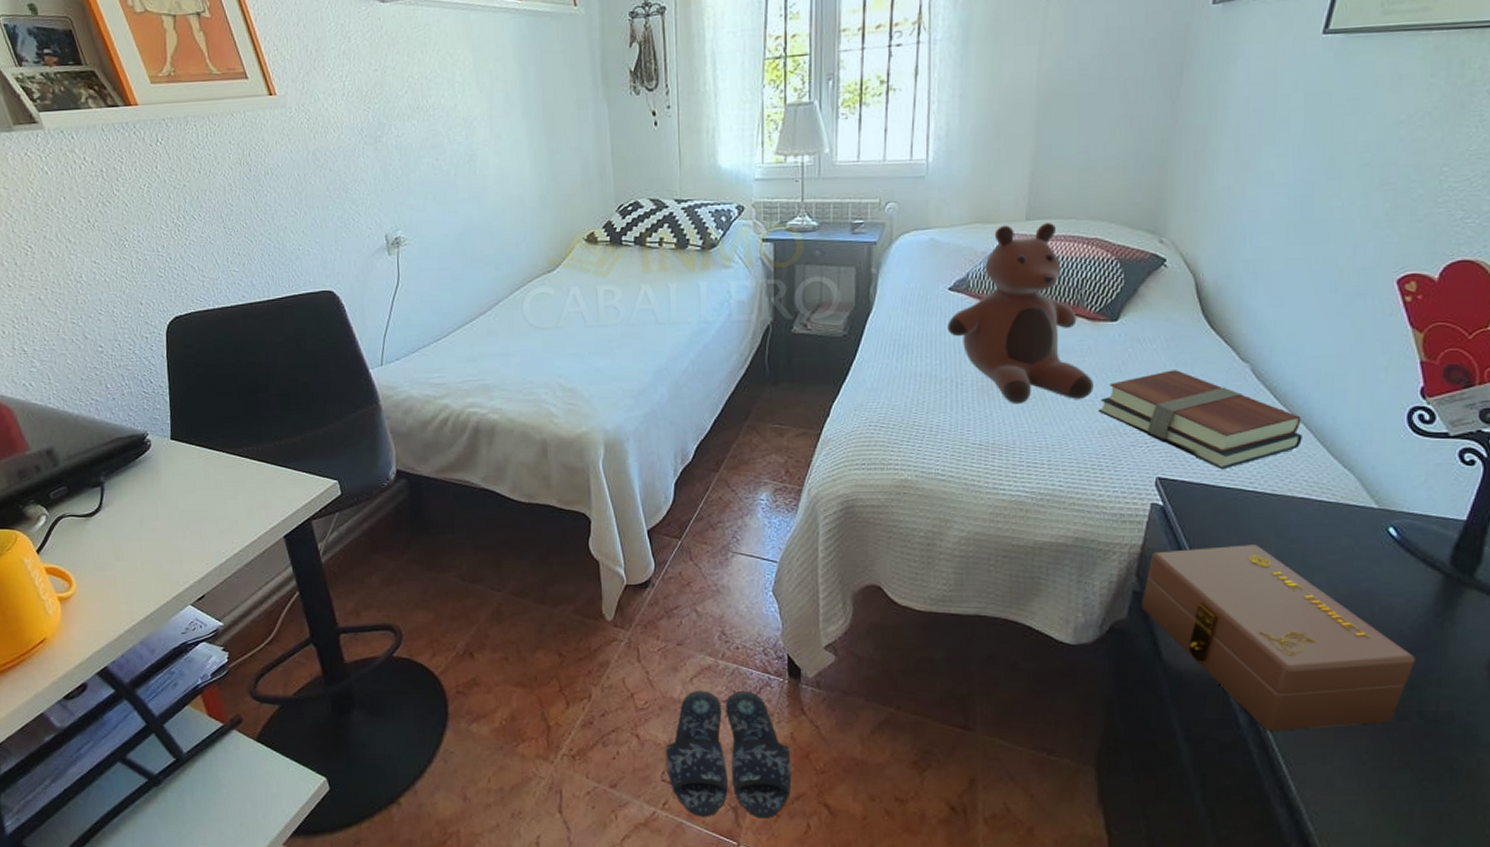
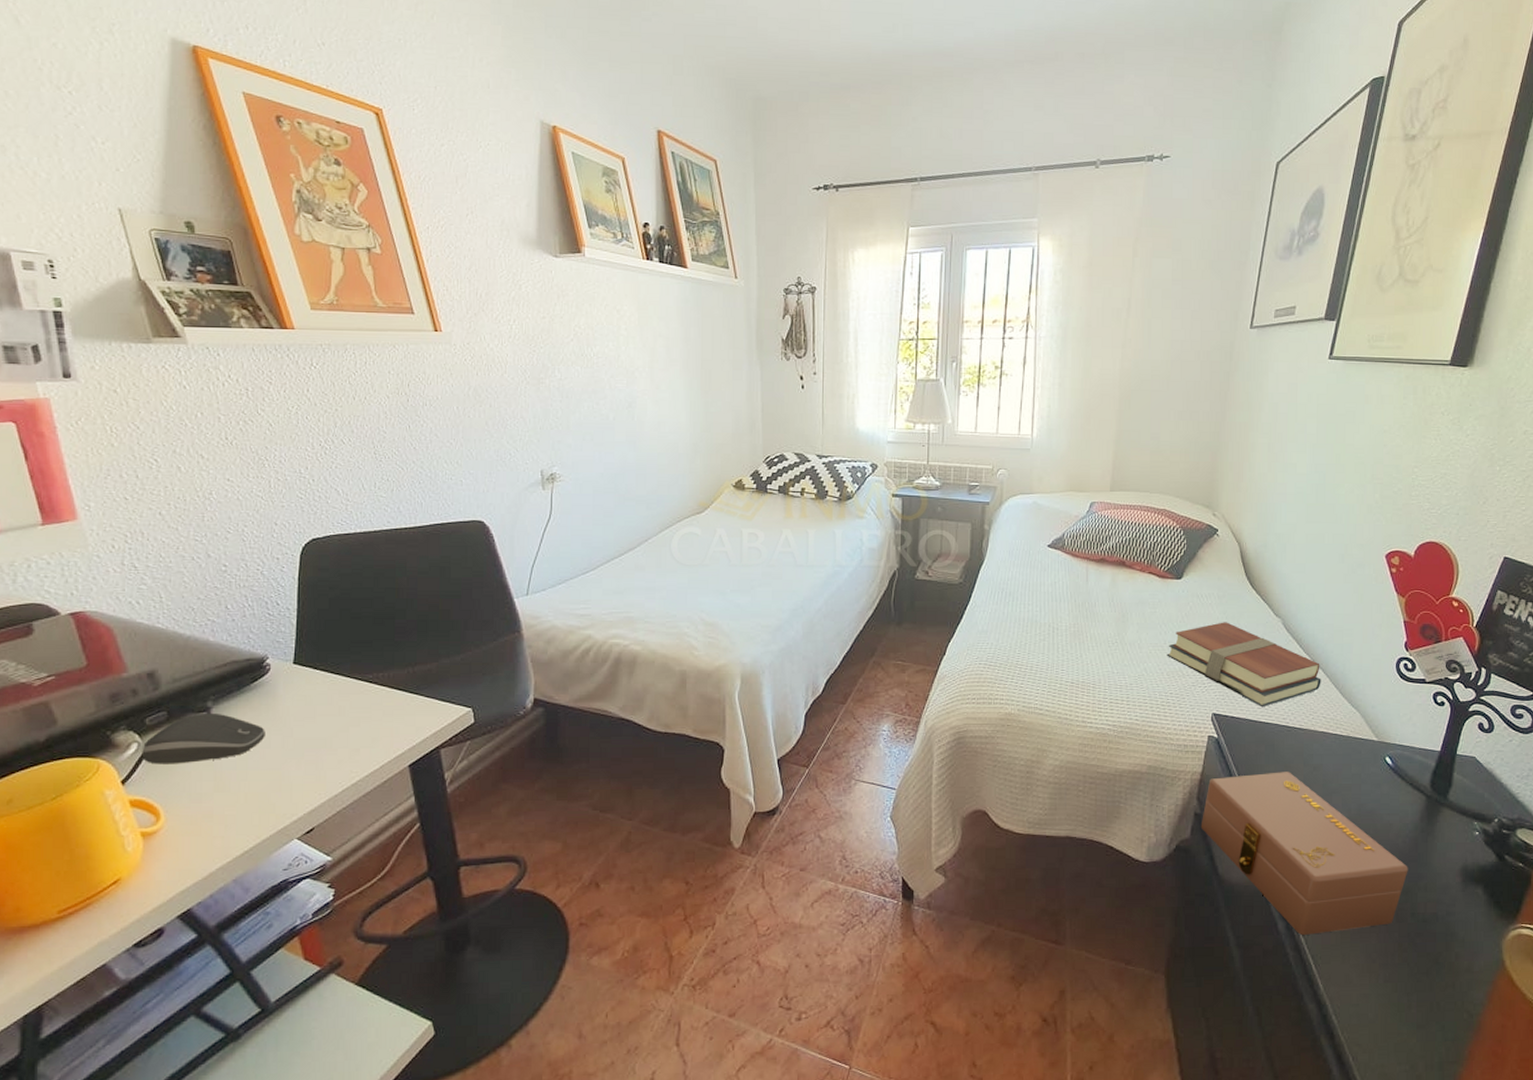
computer mouse: none [50,487,153,535] -> present [142,712,265,764]
slippers: present [666,690,792,819] -> none [785,913,902,1042]
teddy bear: present [947,223,1094,405] -> none [1046,494,1163,648]

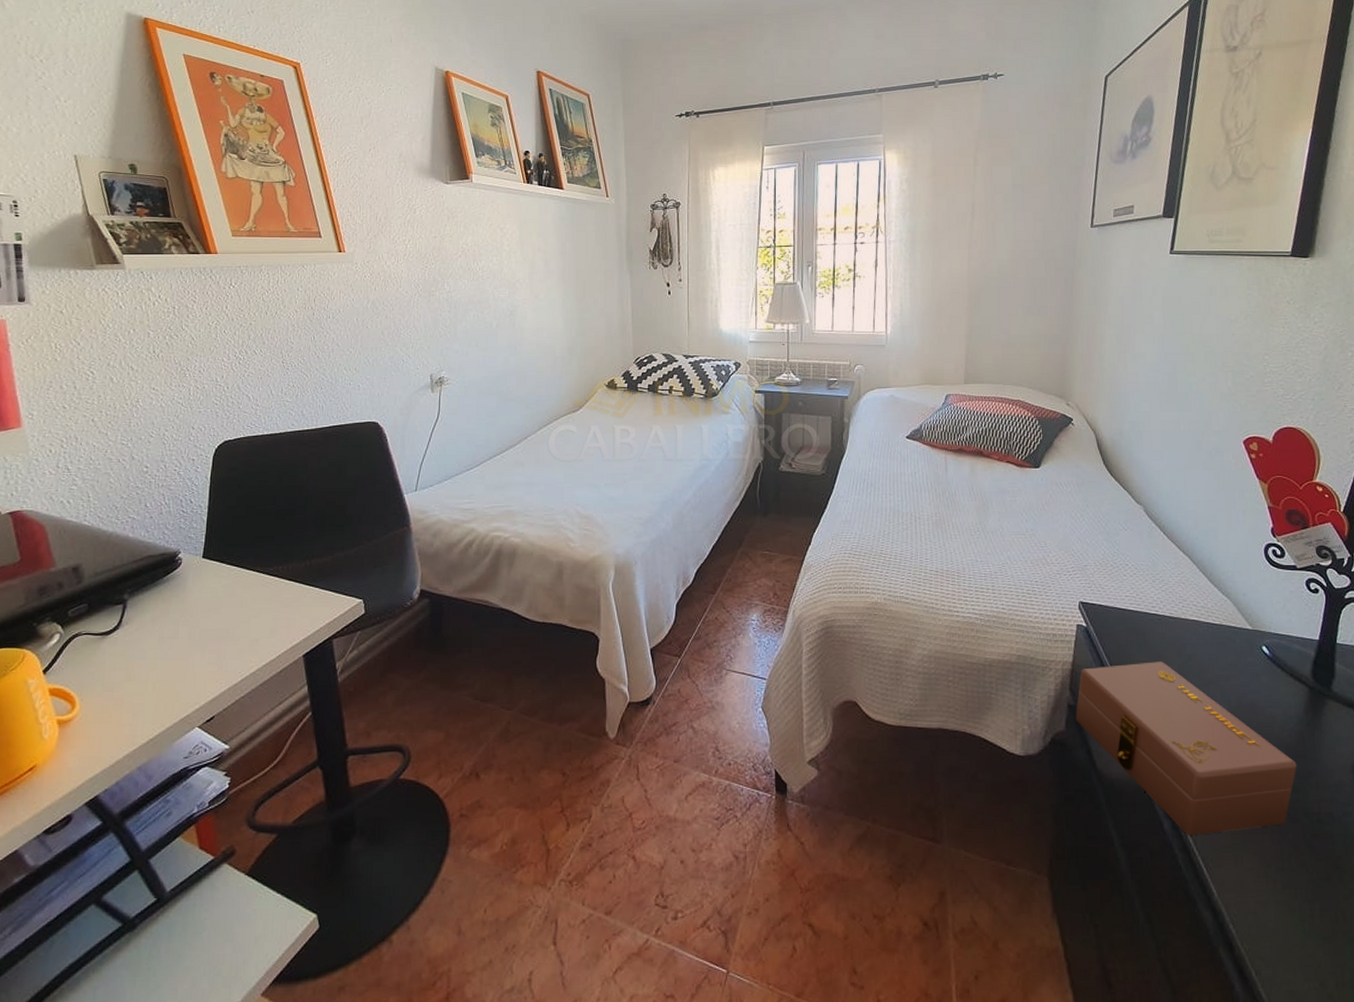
computer mouse: present [142,712,265,764] -> none [63,605,174,654]
books: present [1166,622,1321,708] -> none [1029,509,1189,596]

